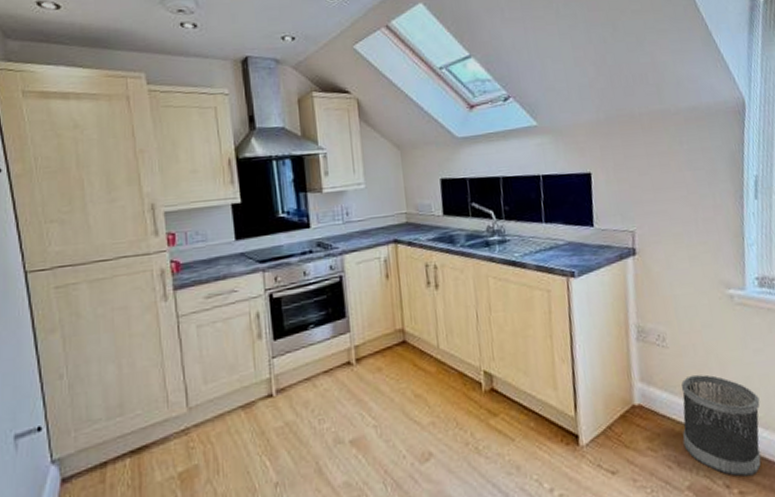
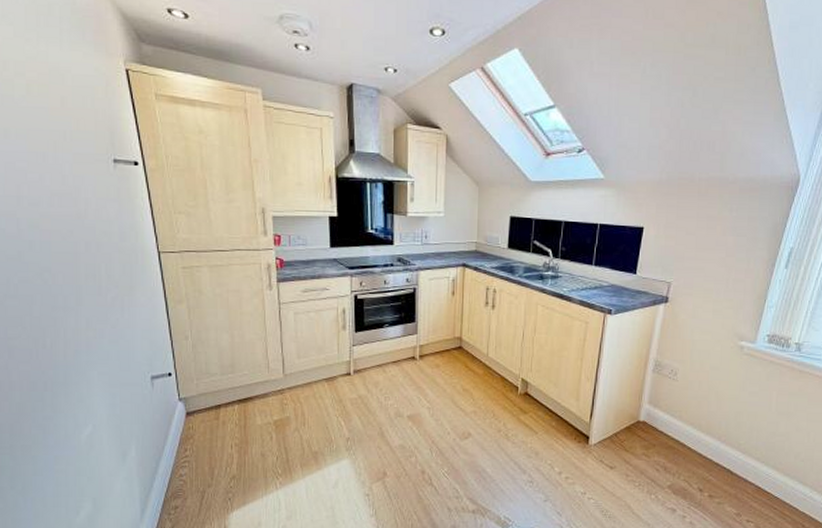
wastebasket: present [681,374,762,477] -> none [672,404,744,485]

